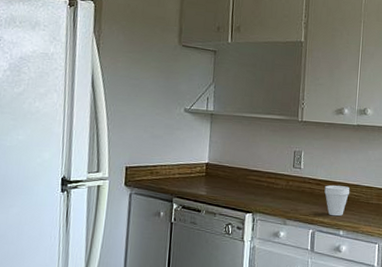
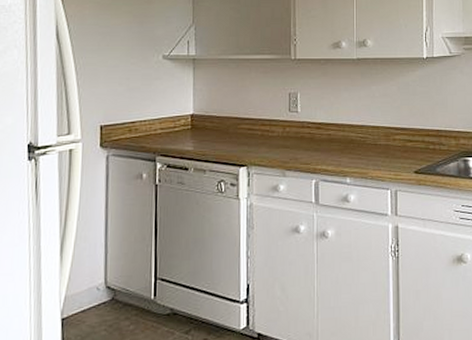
cup: present [324,185,350,217] -> none [326,128,355,163]

